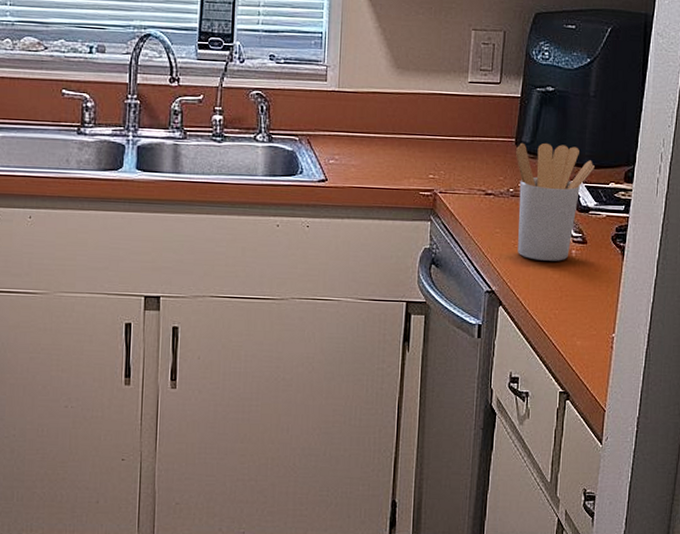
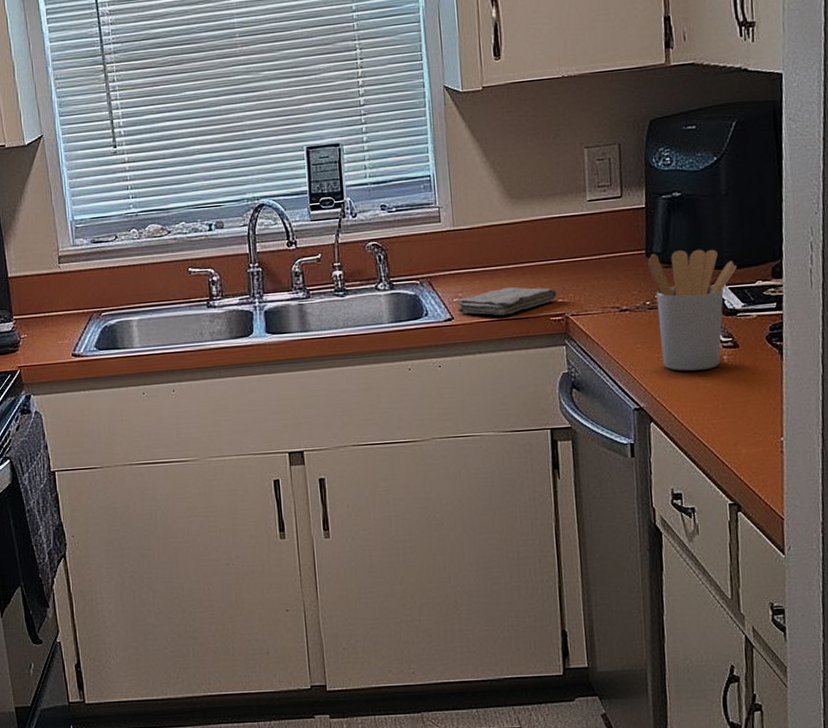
washcloth: none [332,156,429,184] -> present [457,286,557,316]

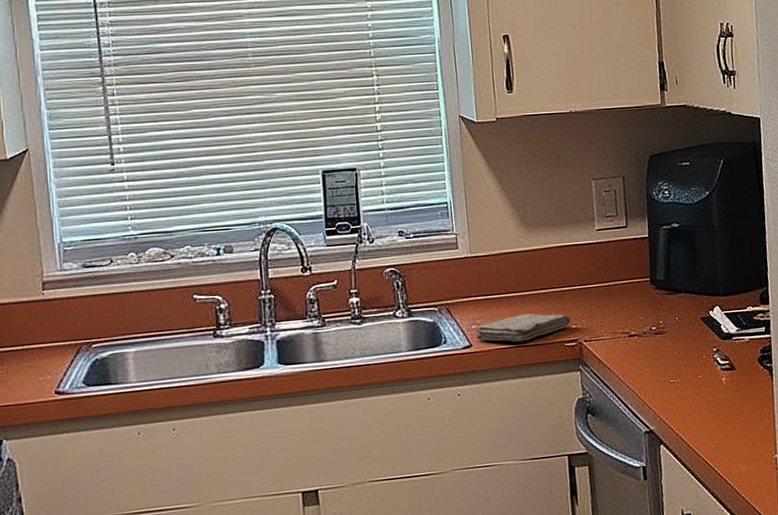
utensil holder: present [648,249,737,371] -> none [652,277,730,394]

